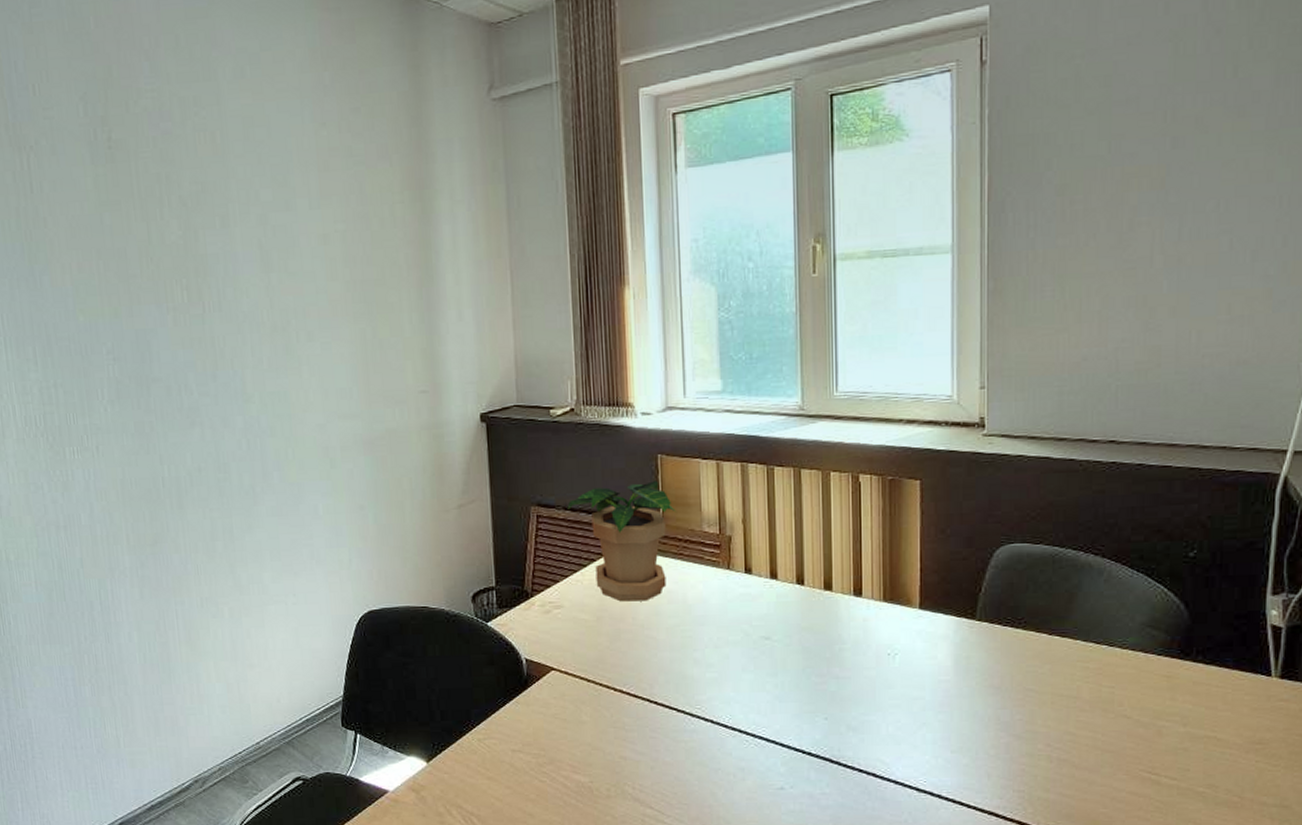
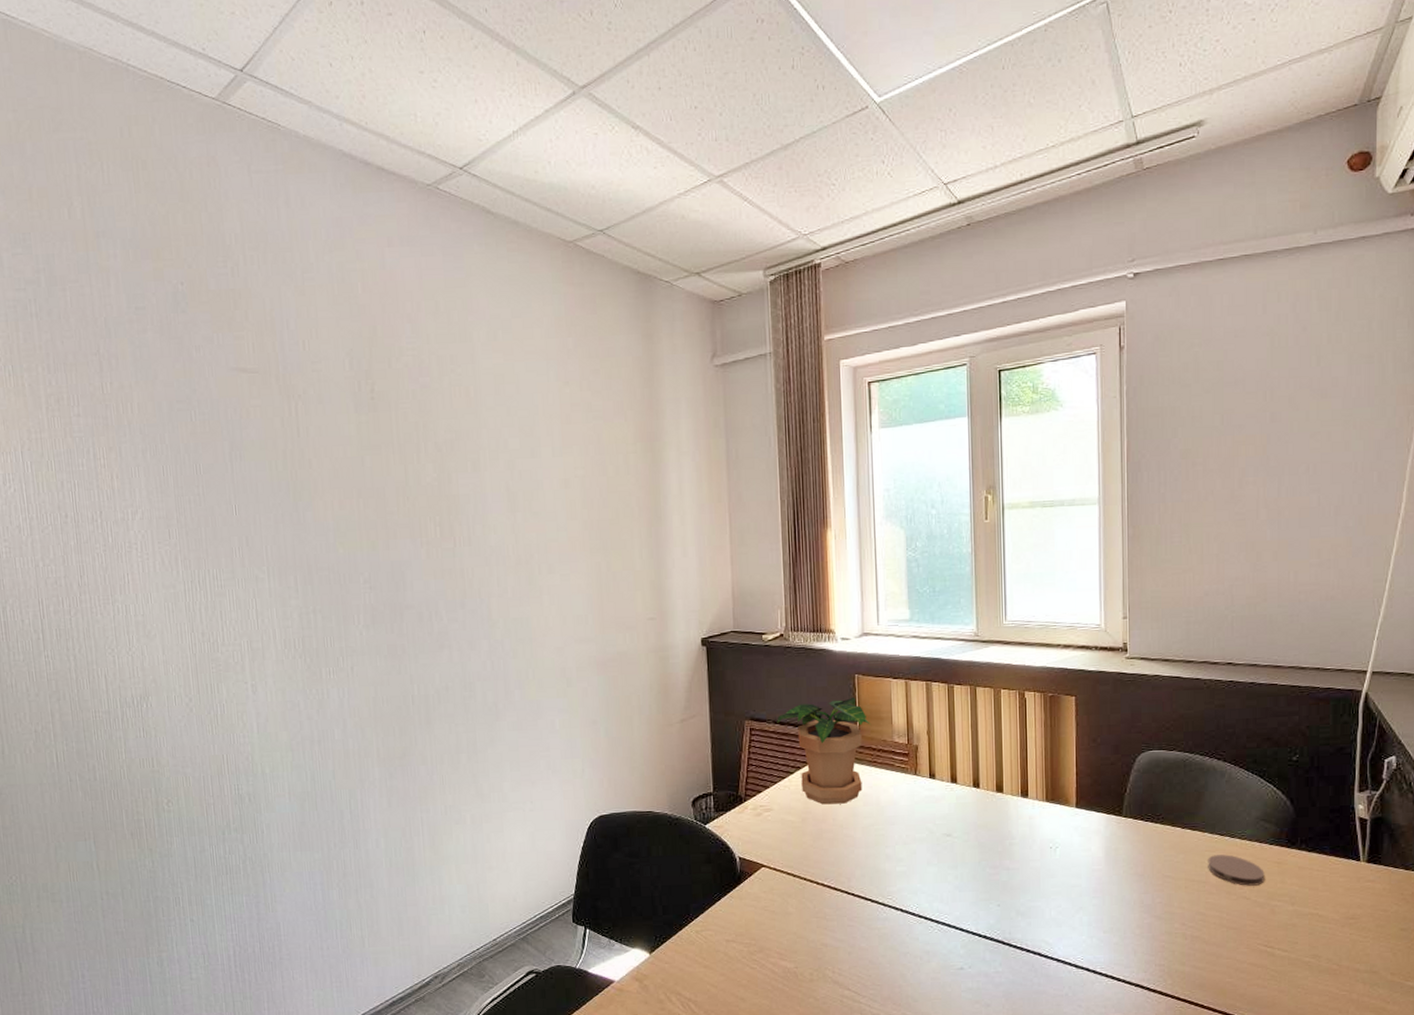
coaster: none [1080,666,1150,703] -> present [1208,854,1265,886]

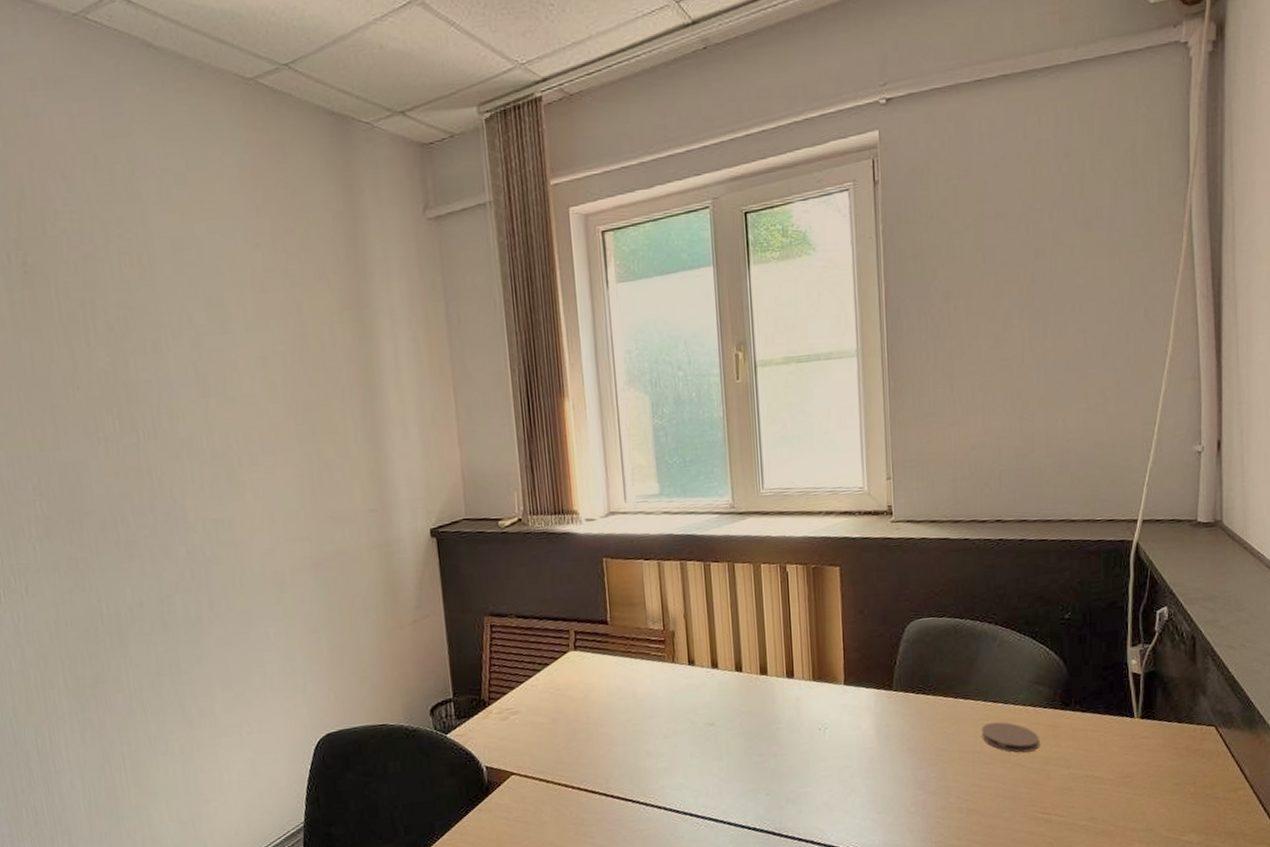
potted plant: present [777,696,872,805] -> none [519,582,624,703]

